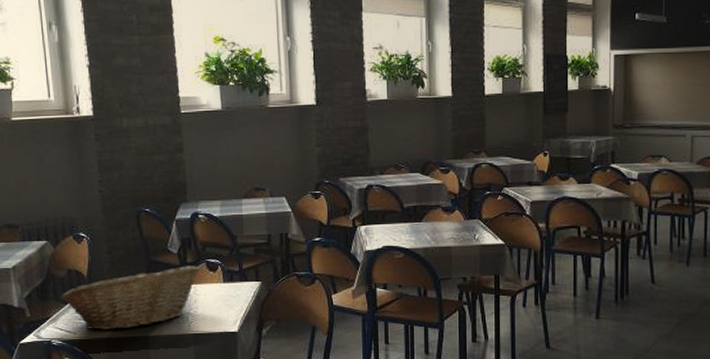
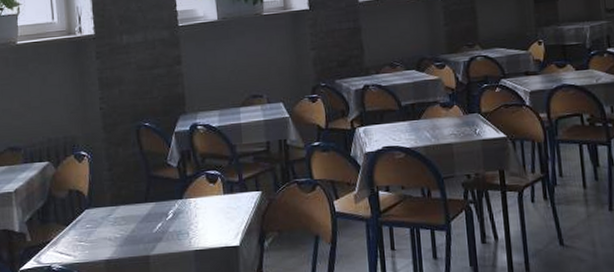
fruit basket: present [61,266,200,330] -> none [61,178,199,252]

